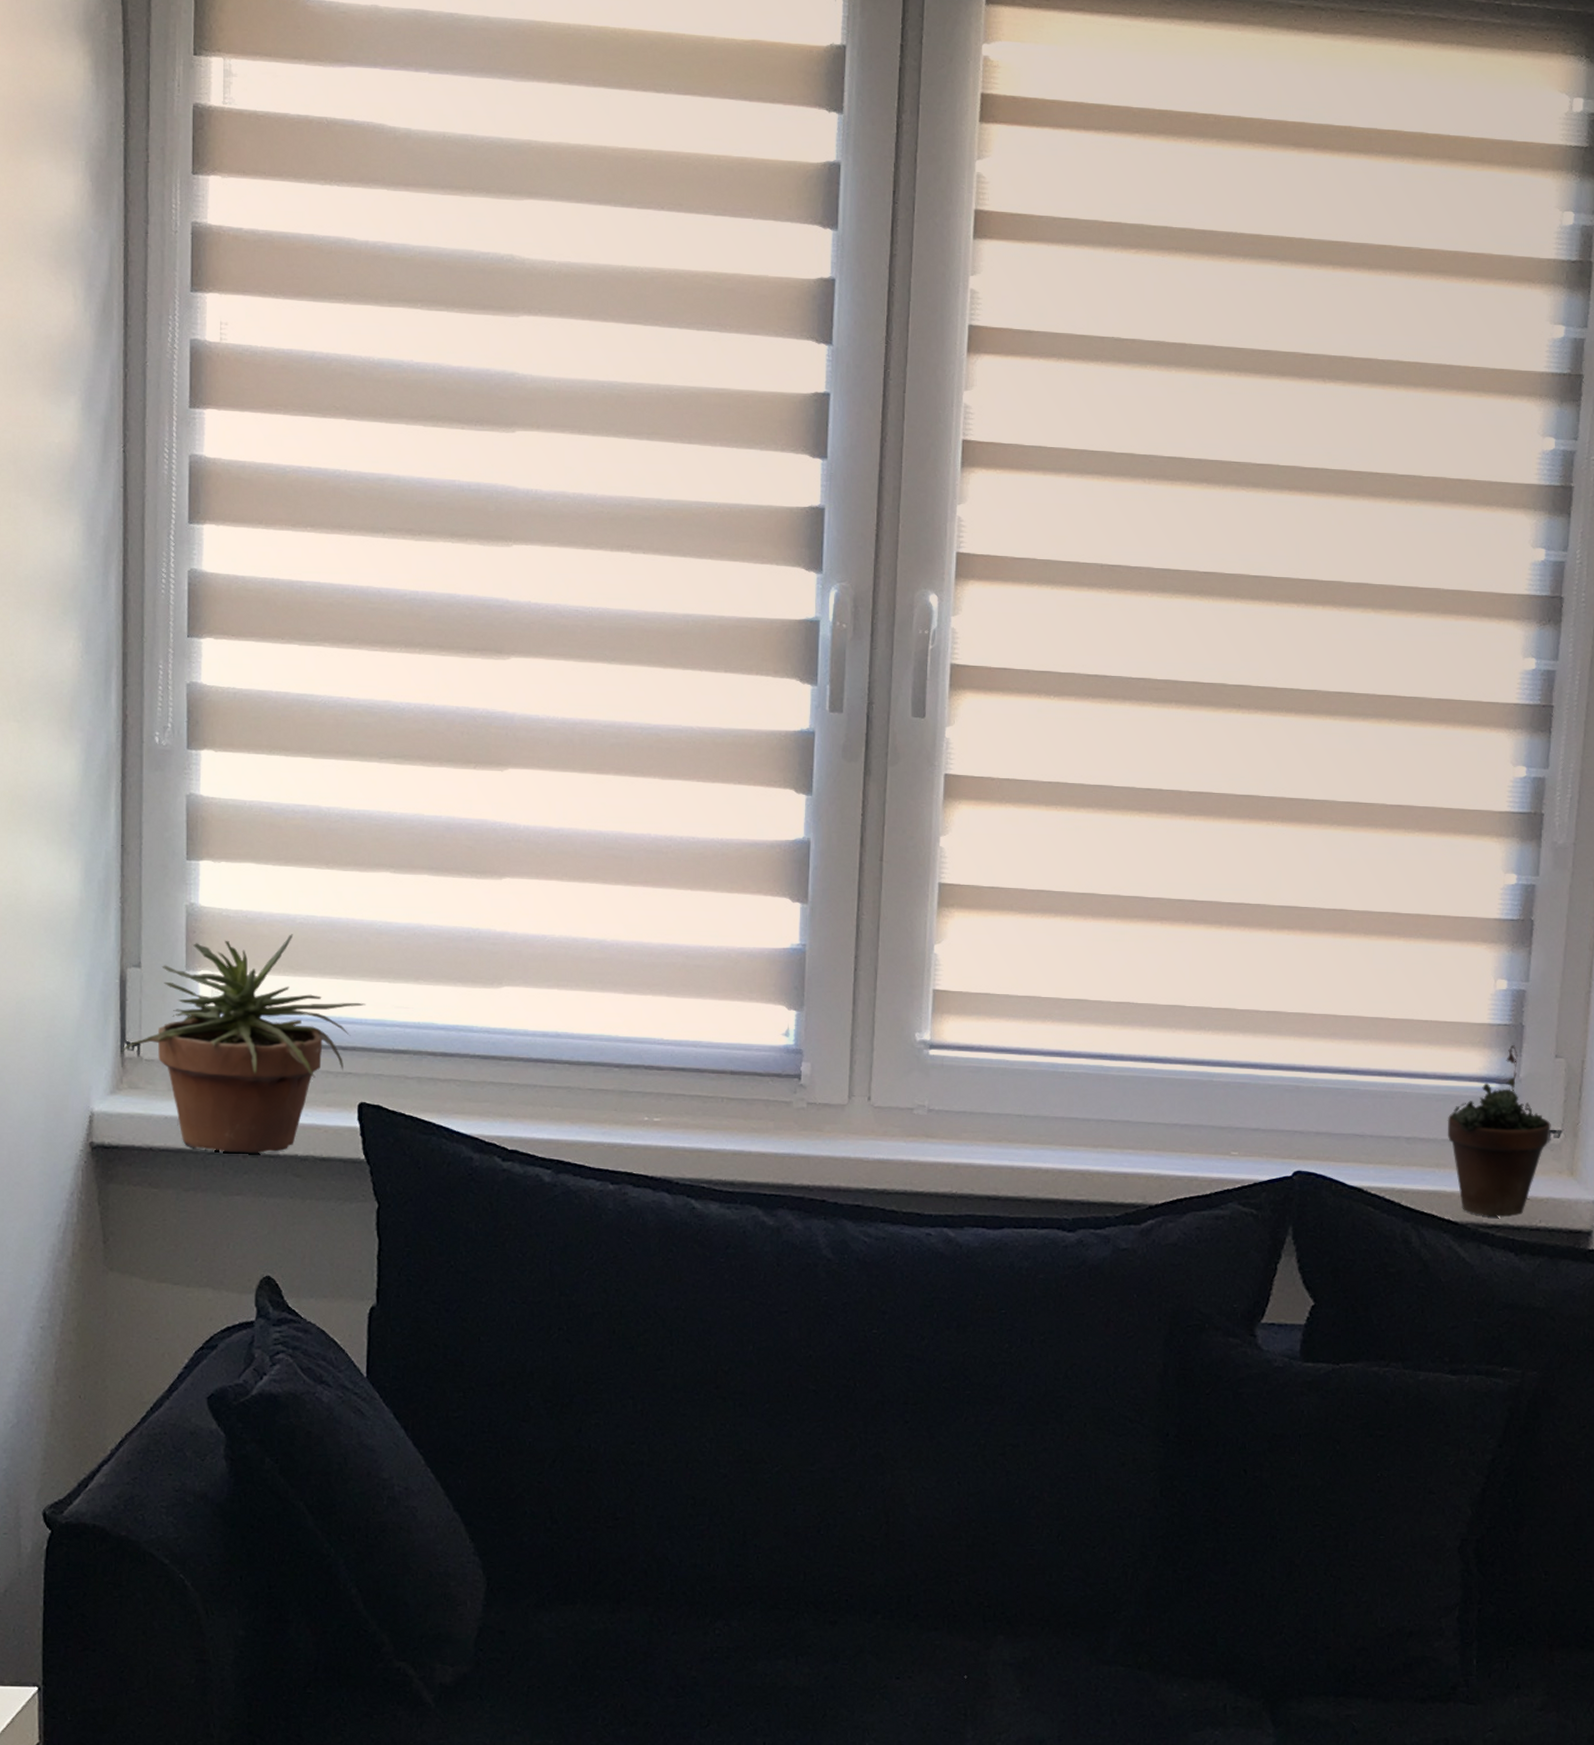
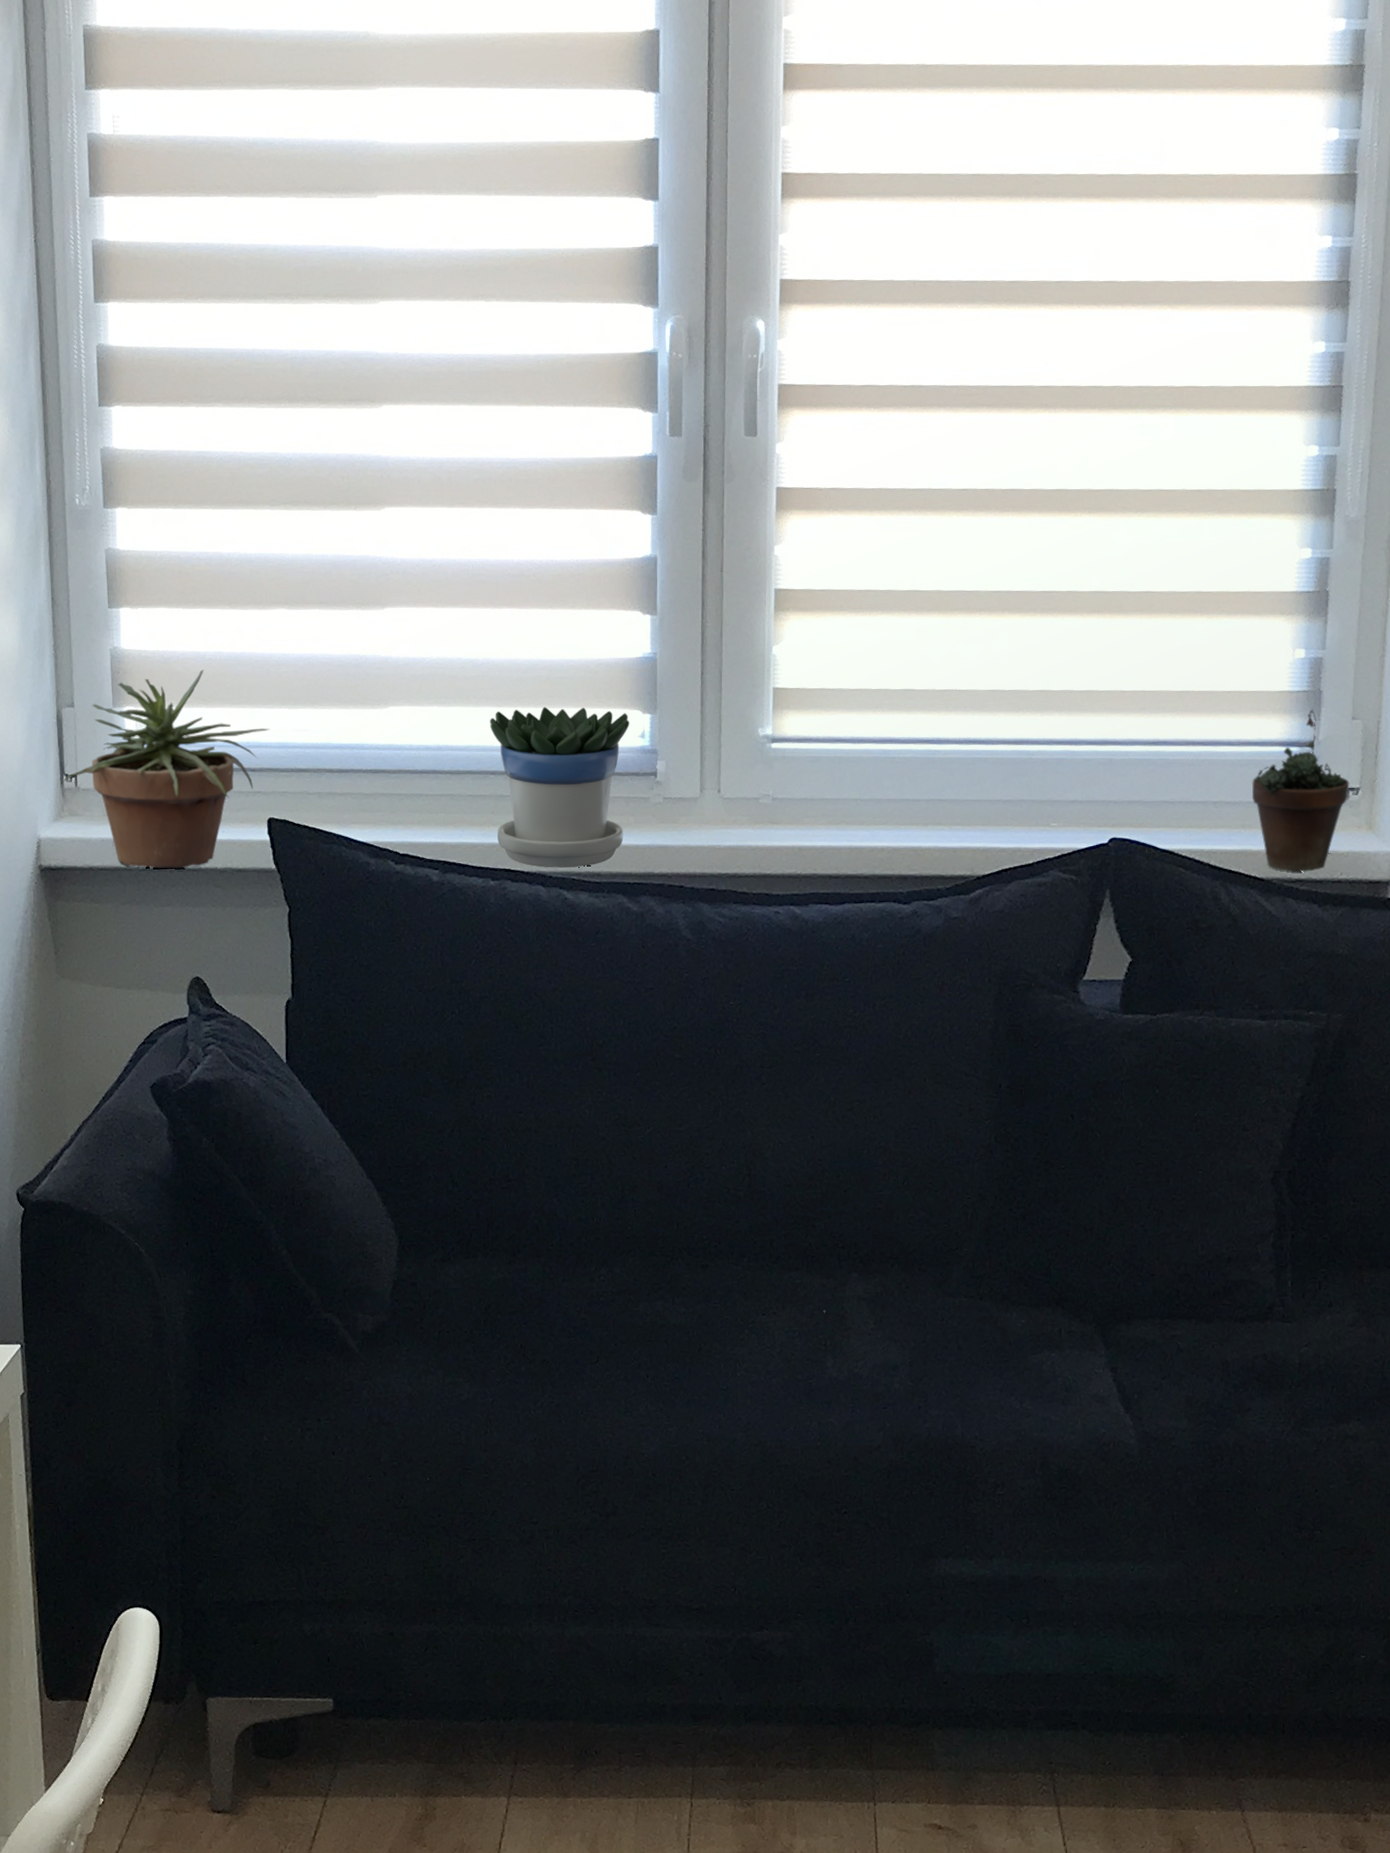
flowerpot: none [616,996,772,1174] -> present [490,707,629,868]

